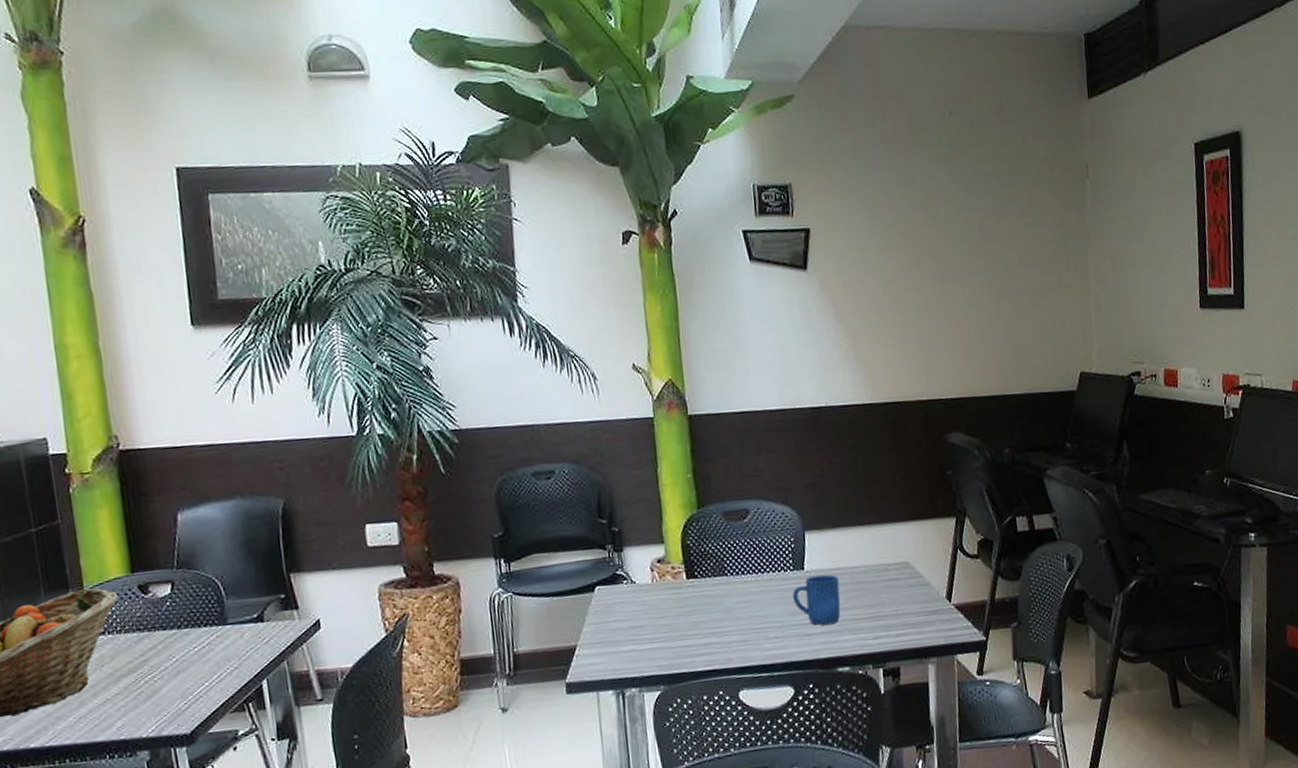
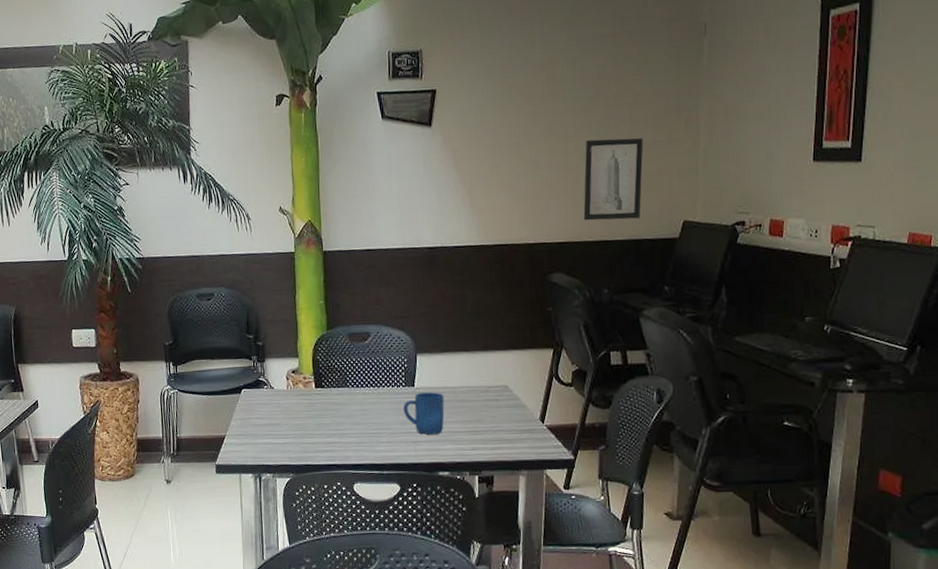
wall art: none [974,284,1037,374] -> present [583,138,644,221]

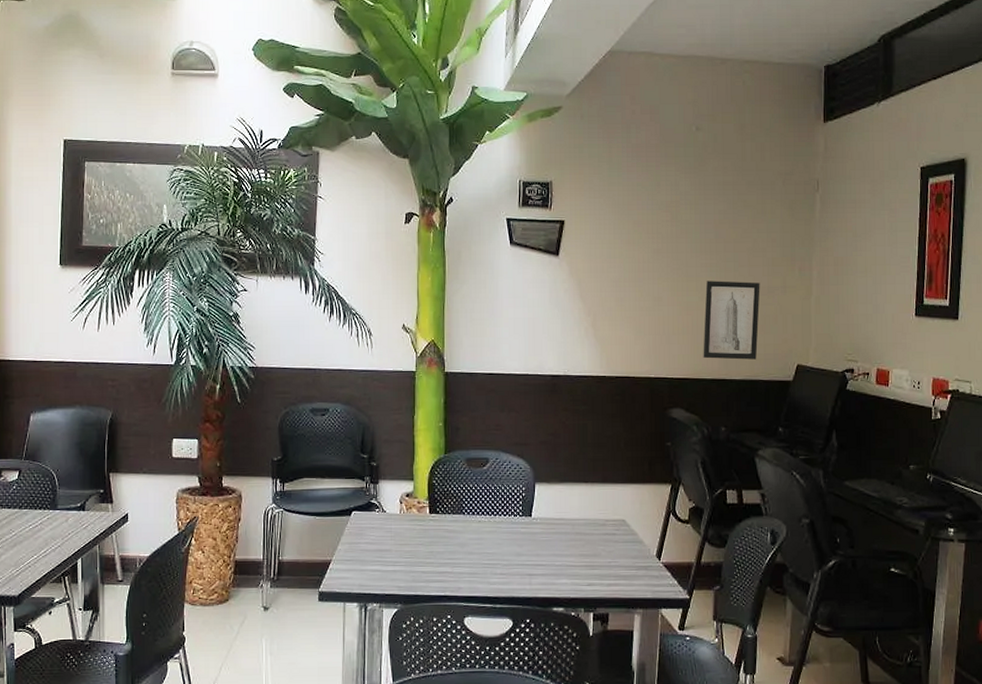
mug: present [403,392,445,435] -> none [519,523,561,567]

